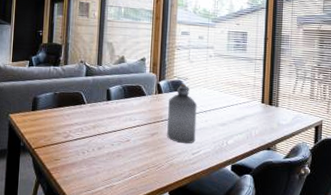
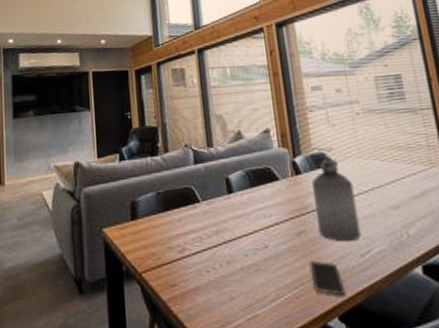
smartphone: none [156,153,177,179] -> present [309,260,346,296]

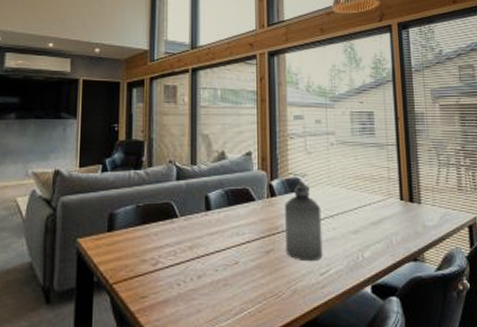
smartphone: present [309,260,346,296] -> none [274,277,303,311]

